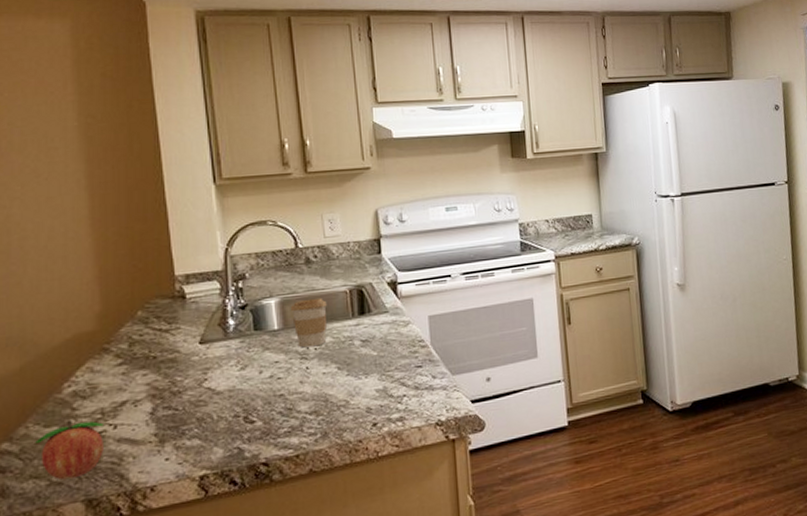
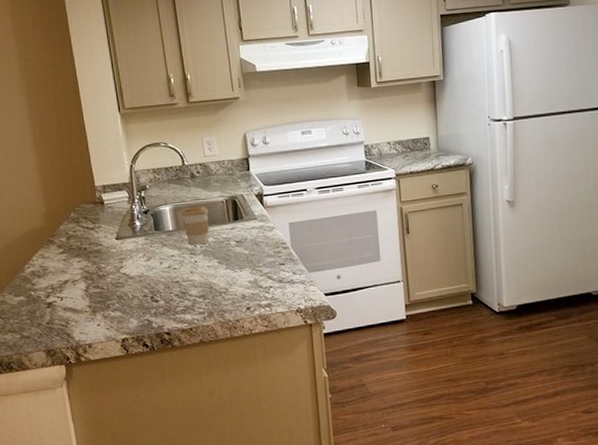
fruit: present [35,419,104,480] -> none [10,292,55,335]

